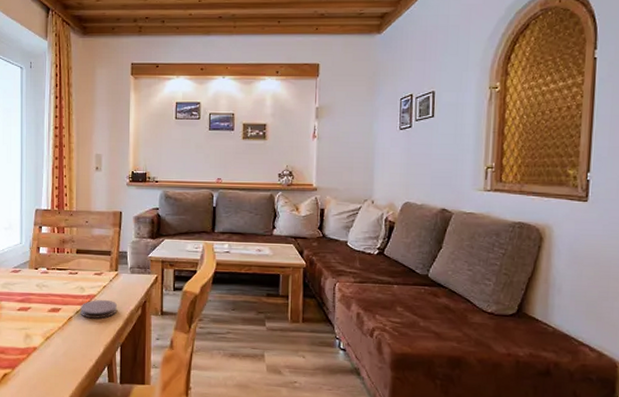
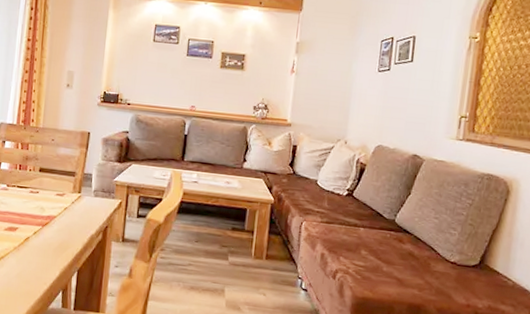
coaster: present [80,299,118,319] -> none [38,221,78,241]

